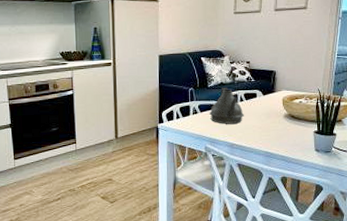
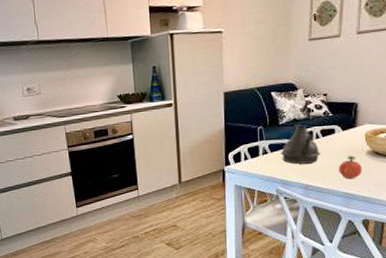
apple: none [259,118,281,140] -> present [338,155,363,179]

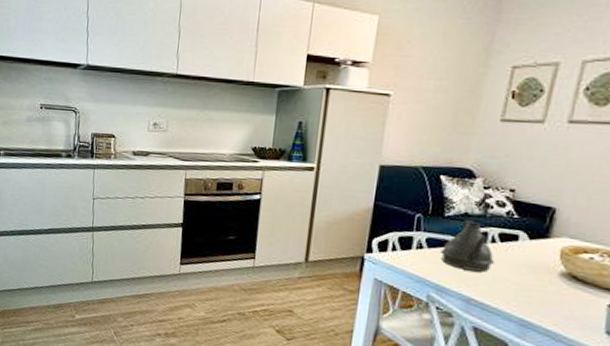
apple: present [338,155,363,179] -> none [515,272,551,304]

